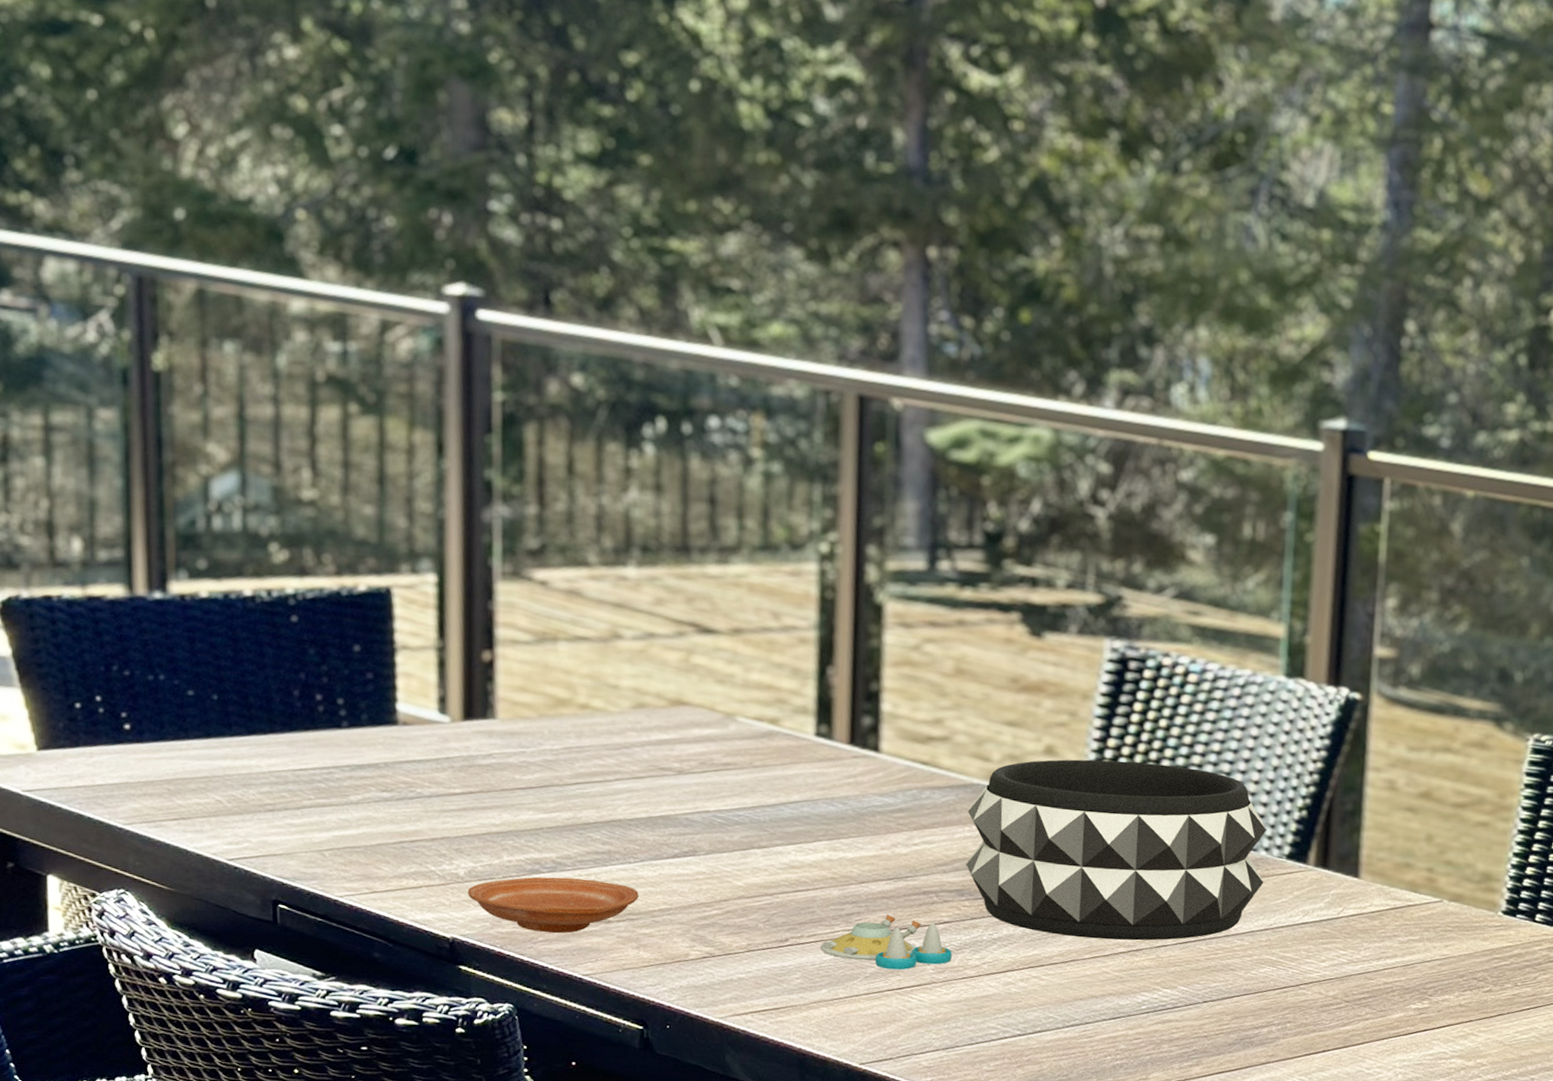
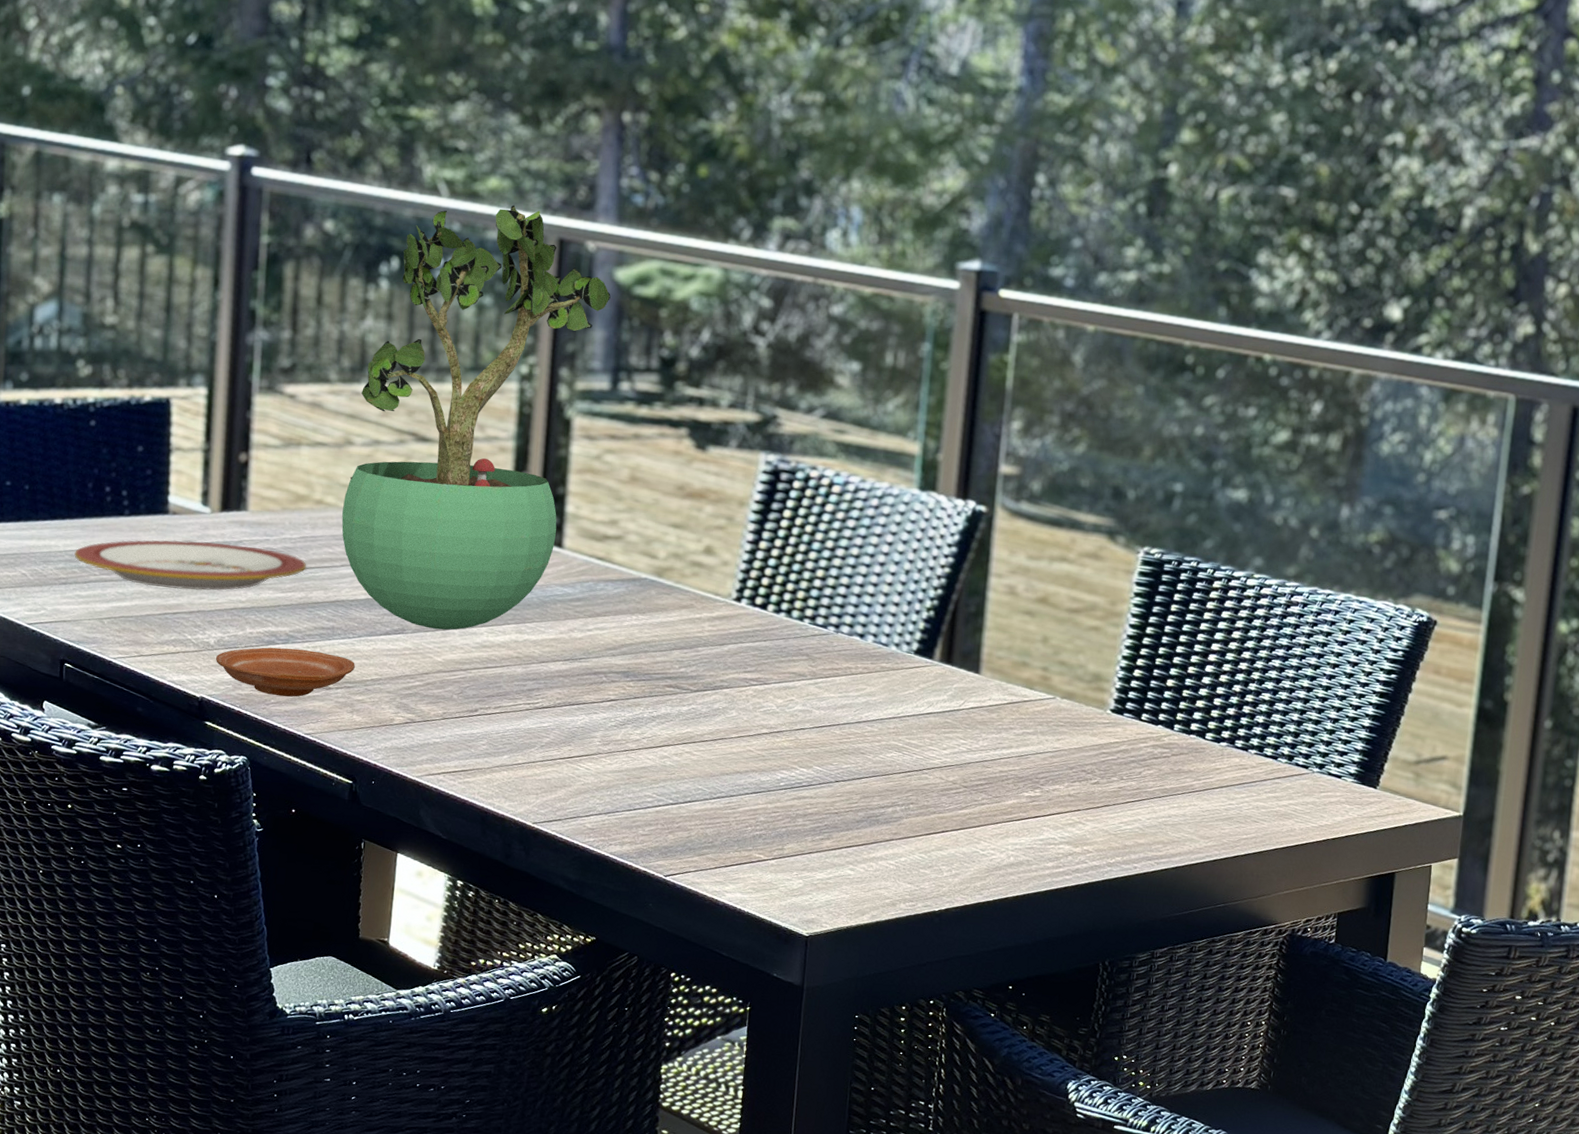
plate: none [281,755,573,813] -> present [74,539,307,590]
potted plant: none [613,355,923,850] -> present [341,205,611,630]
salt and pepper shaker set: present [820,915,952,970] -> none [504,691,617,741]
decorative bowl: present [966,759,1267,941] -> none [632,558,898,724]

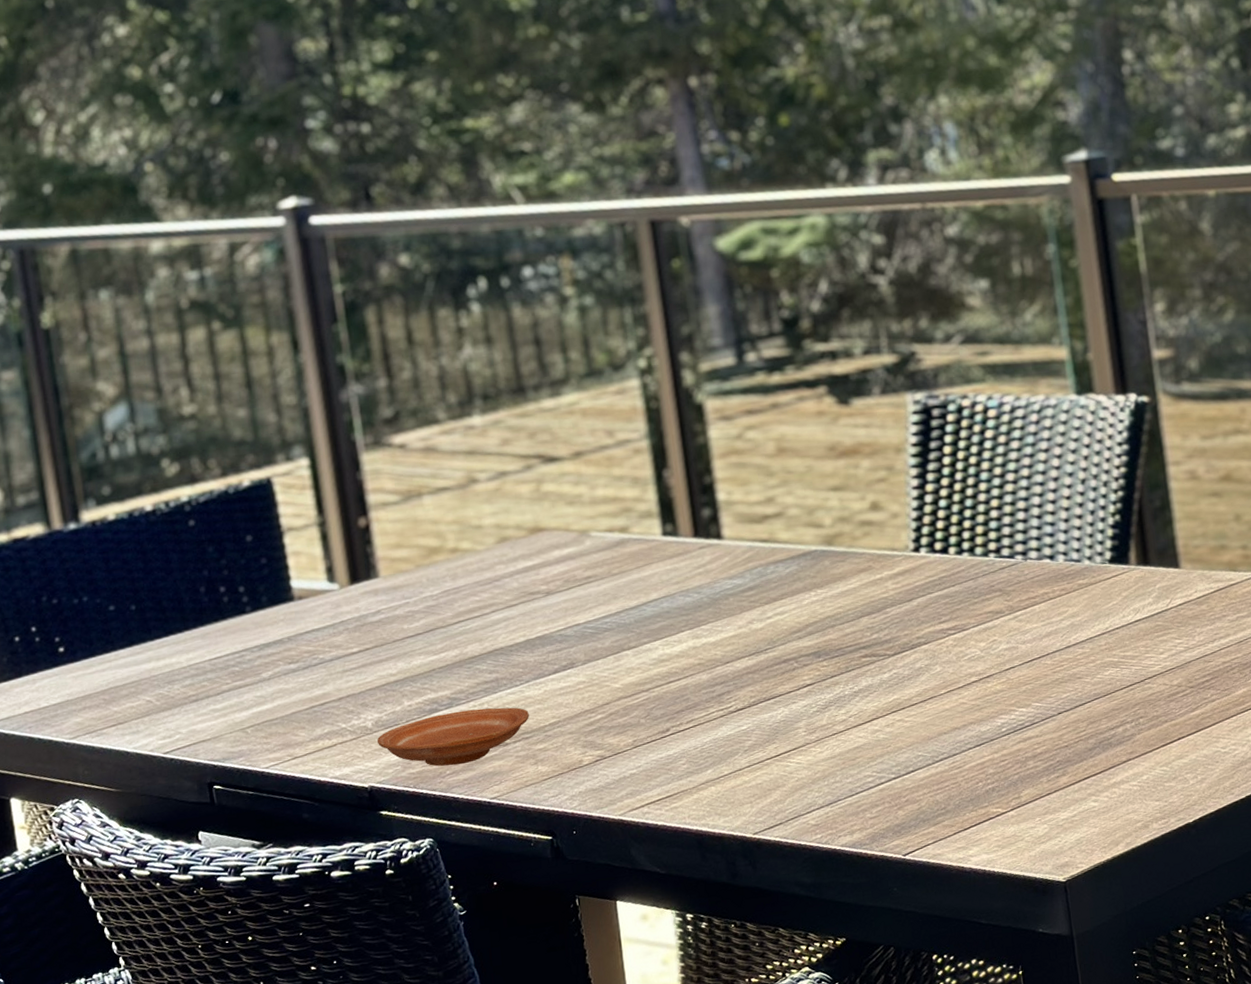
plate: present [74,539,307,590] -> none [200,612,455,683]
potted plant: present [341,205,611,630] -> none [475,196,717,656]

